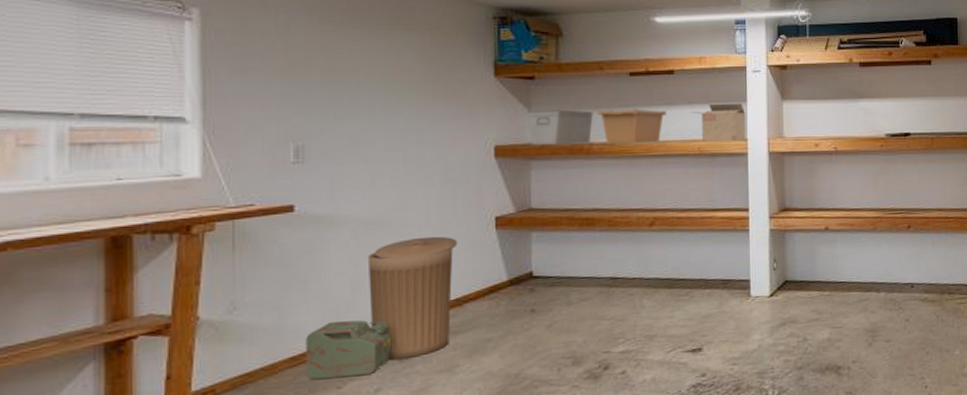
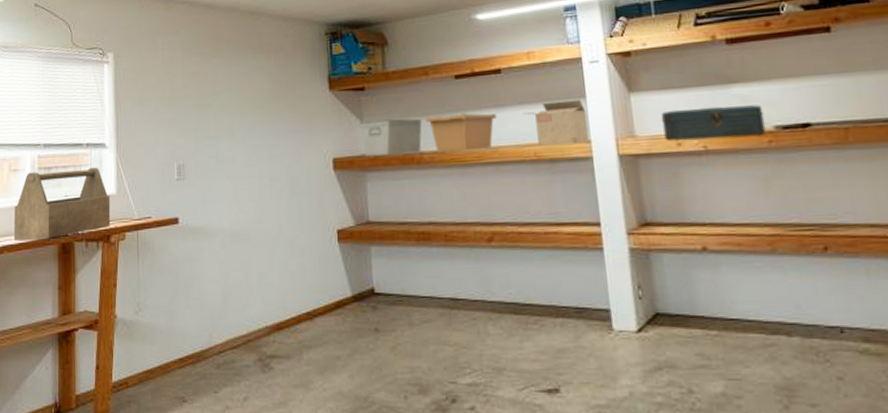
tool box: none [26,146,192,235] -> present [14,168,111,241]
fuel can: present [306,320,392,380] -> none [190,327,256,383]
trash can: present [367,236,458,361] -> none [233,248,306,370]
toolbox: none [805,116,880,143] -> present [661,105,767,142]

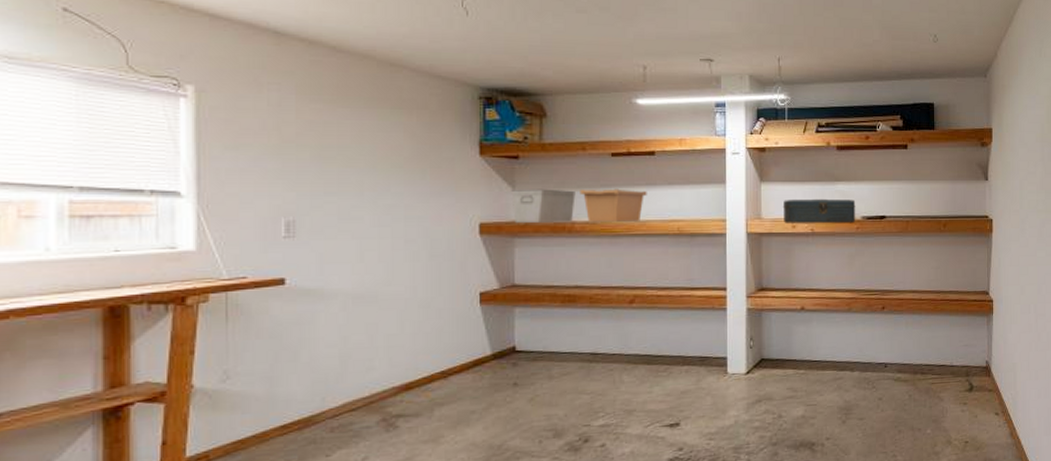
tool box: present [14,168,111,241] -> none [28,219,187,304]
cardboard box: present [522,99,590,146] -> none [671,184,725,222]

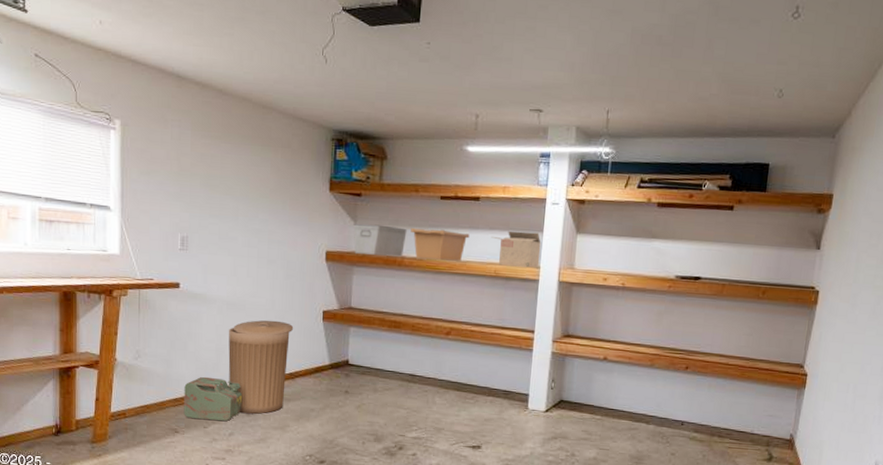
fuel can: none [296,391,379,448] -> present [184,376,243,422]
trash can: none [355,310,443,431] -> present [228,320,294,414]
cardboard box: none [671,184,725,222] -> present [491,230,541,268]
toolbox: present [782,198,856,225] -> none [595,252,671,282]

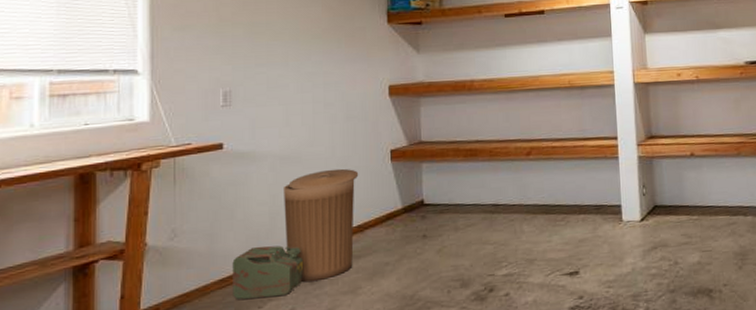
storage bin: present [353,223,407,257] -> none [416,50,474,84]
storage bin: present [411,228,470,261] -> none [477,47,539,80]
cardboard box: present [491,230,541,268] -> none [560,38,613,75]

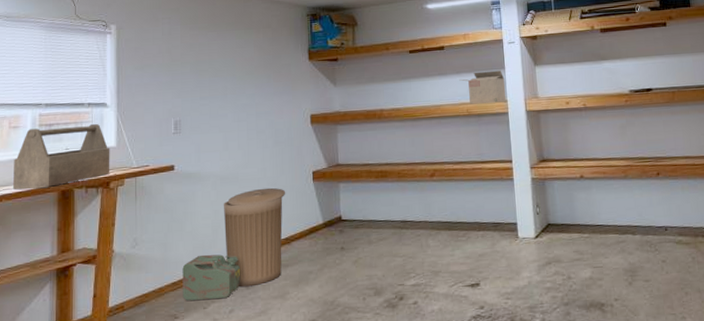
tool box: none [16,95,142,173] -> present [13,124,110,190]
cardboard box: none [560,38,613,75] -> present [459,70,507,105]

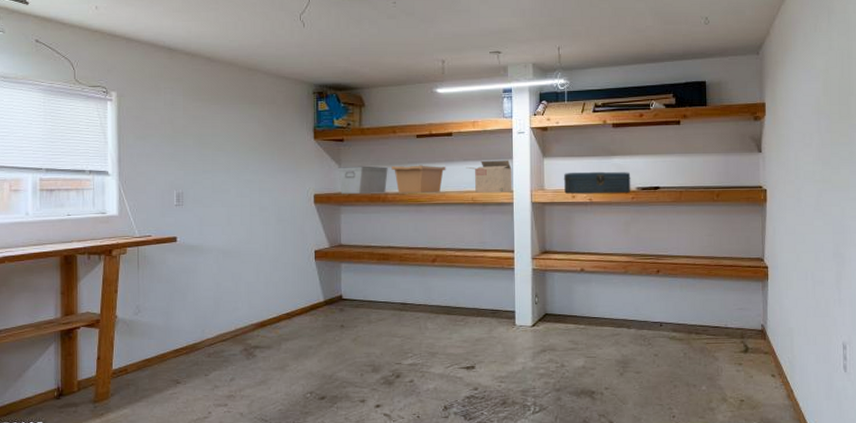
tool box: present [13,124,110,190] -> none [15,192,113,253]
fuel can: present [182,254,241,301] -> none [184,325,242,368]
trash can: present [223,187,286,288] -> none [225,264,288,358]
storage bin: none [333,83,383,113] -> present [338,166,388,194]
storage bin: none [386,79,440,109] -> present [391,165,446,194]
toolbox: none [556,75,624,101] -> present [563,171,631,195]

